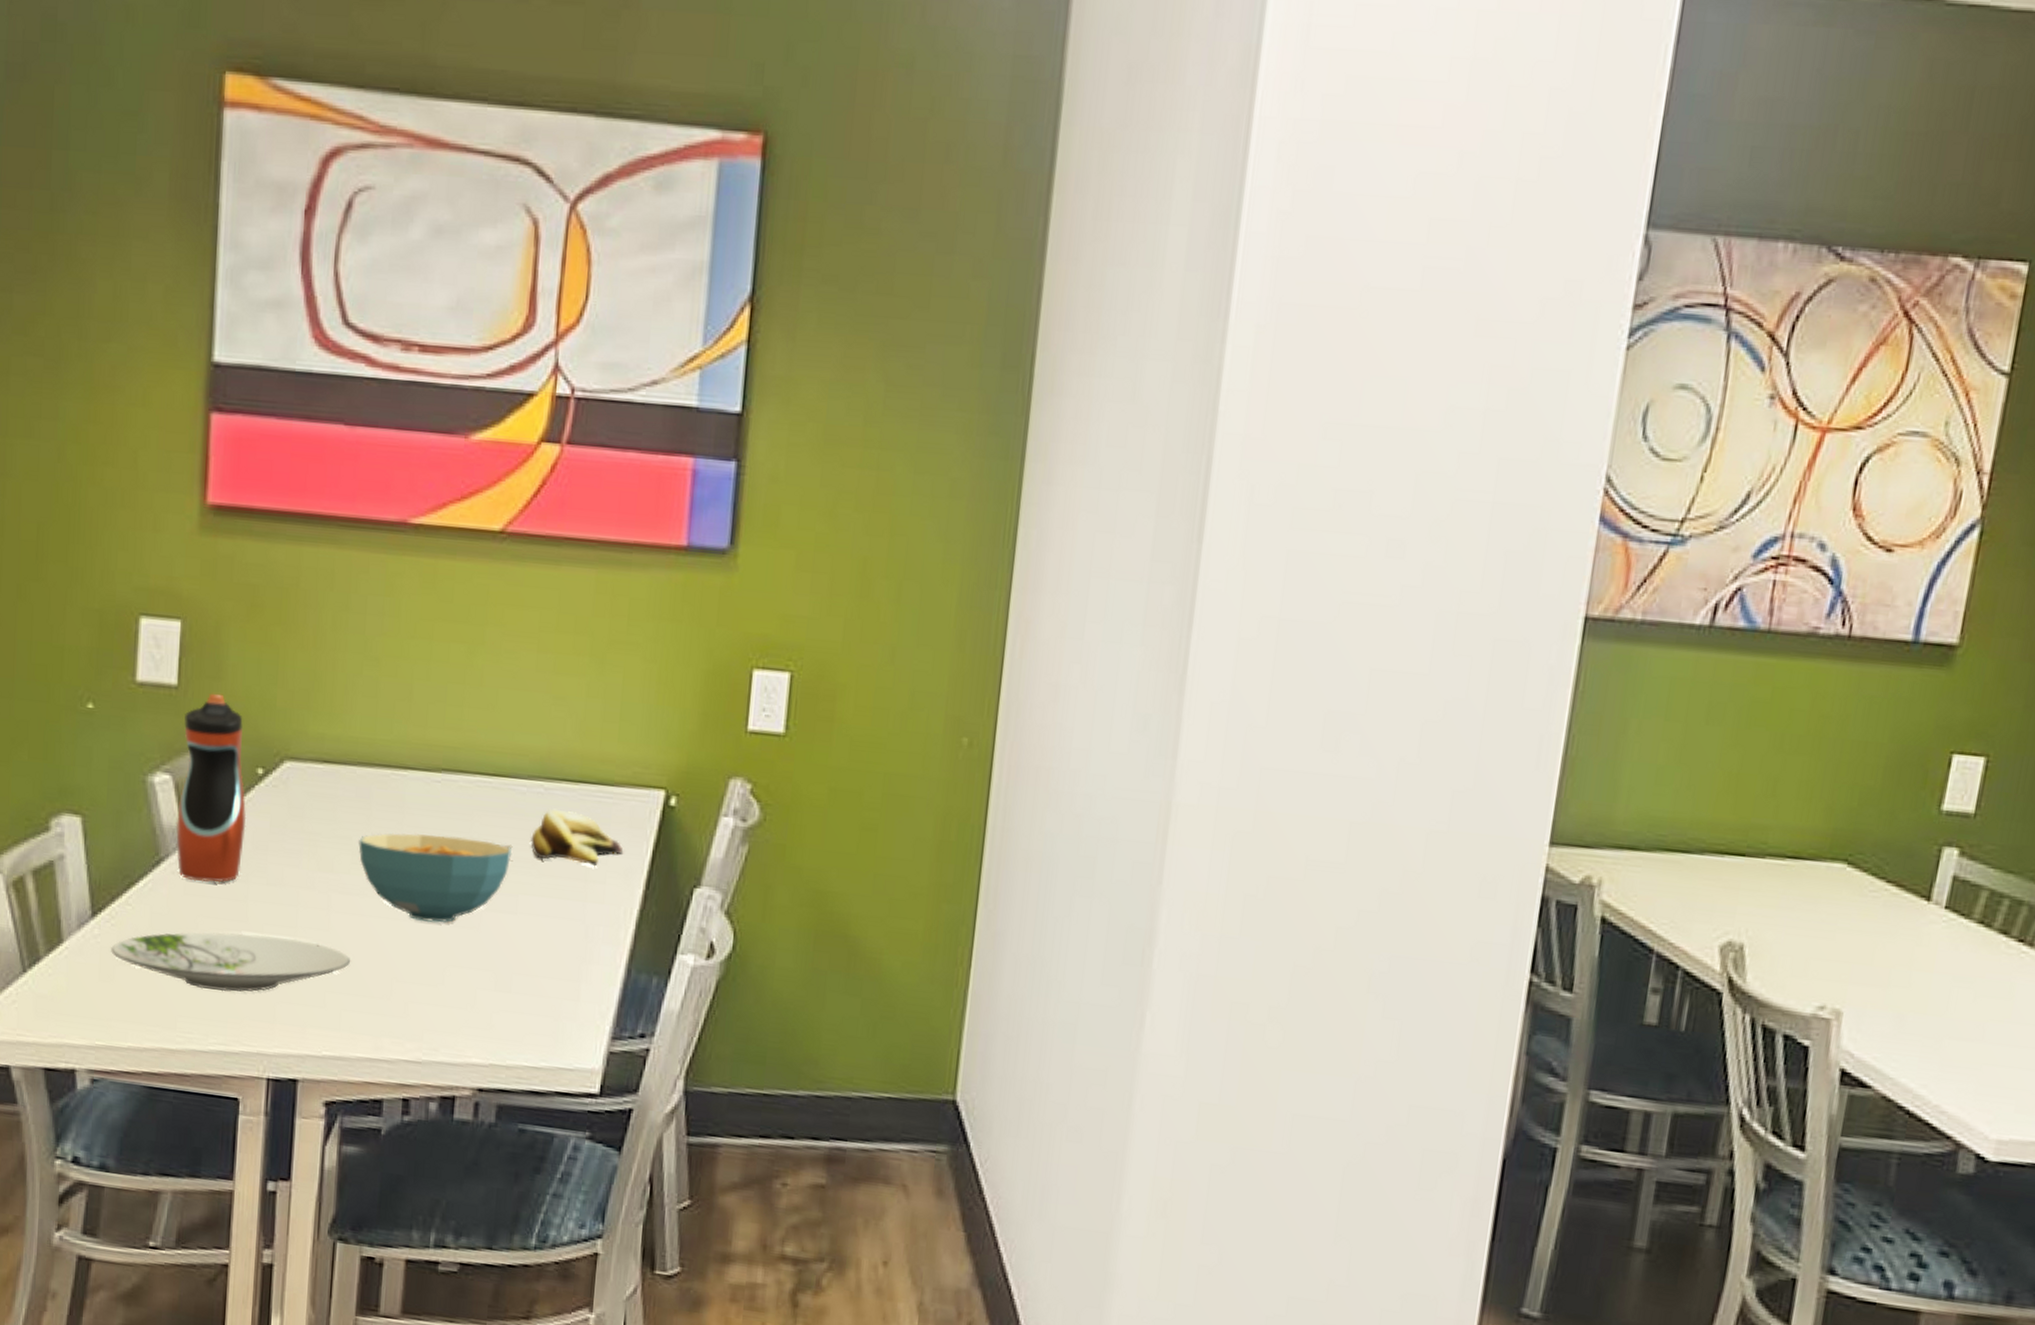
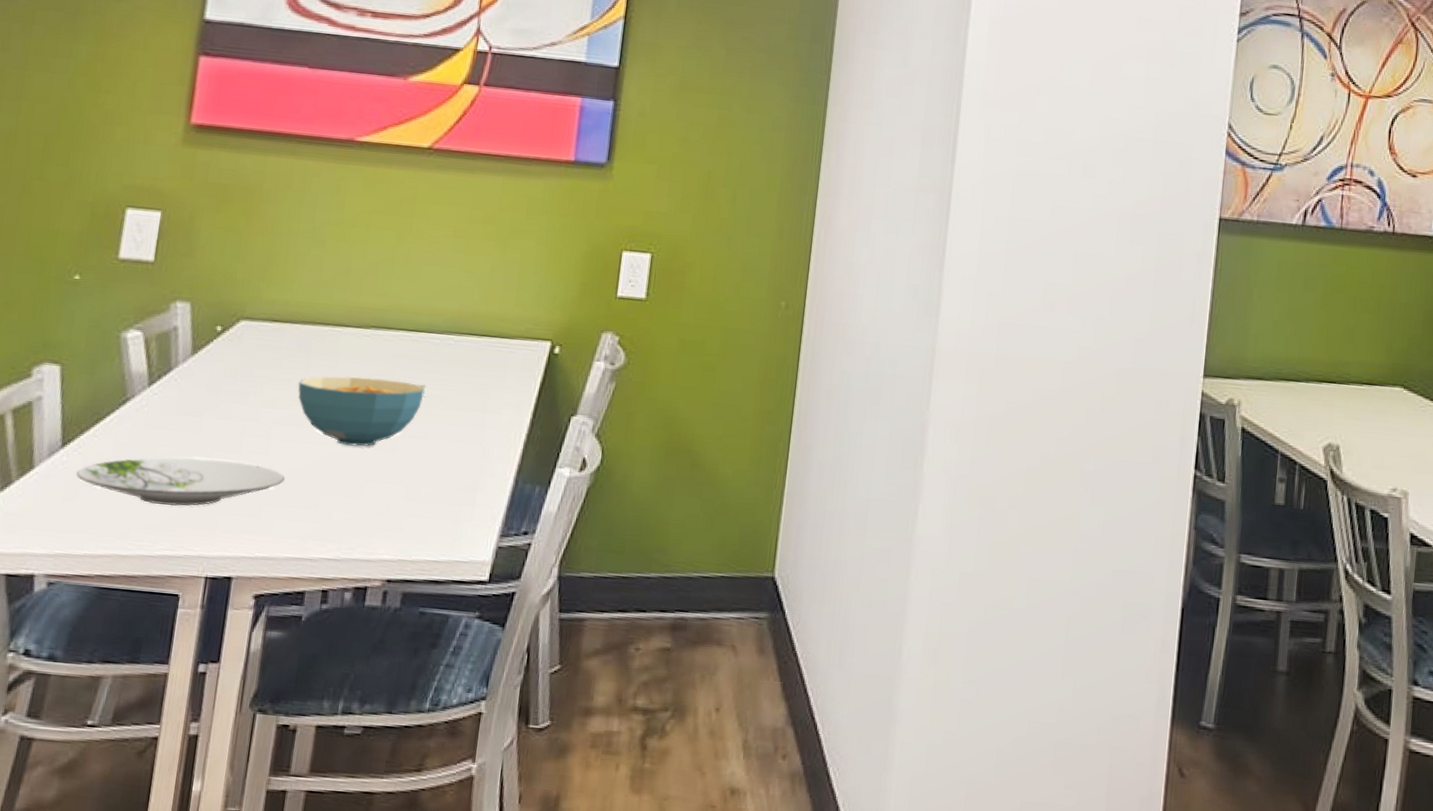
water bottle: present [175,693,247,883] -> none [141,267,208,418]
banana: present [530,808,624,867] -> none [441,356,516,401]

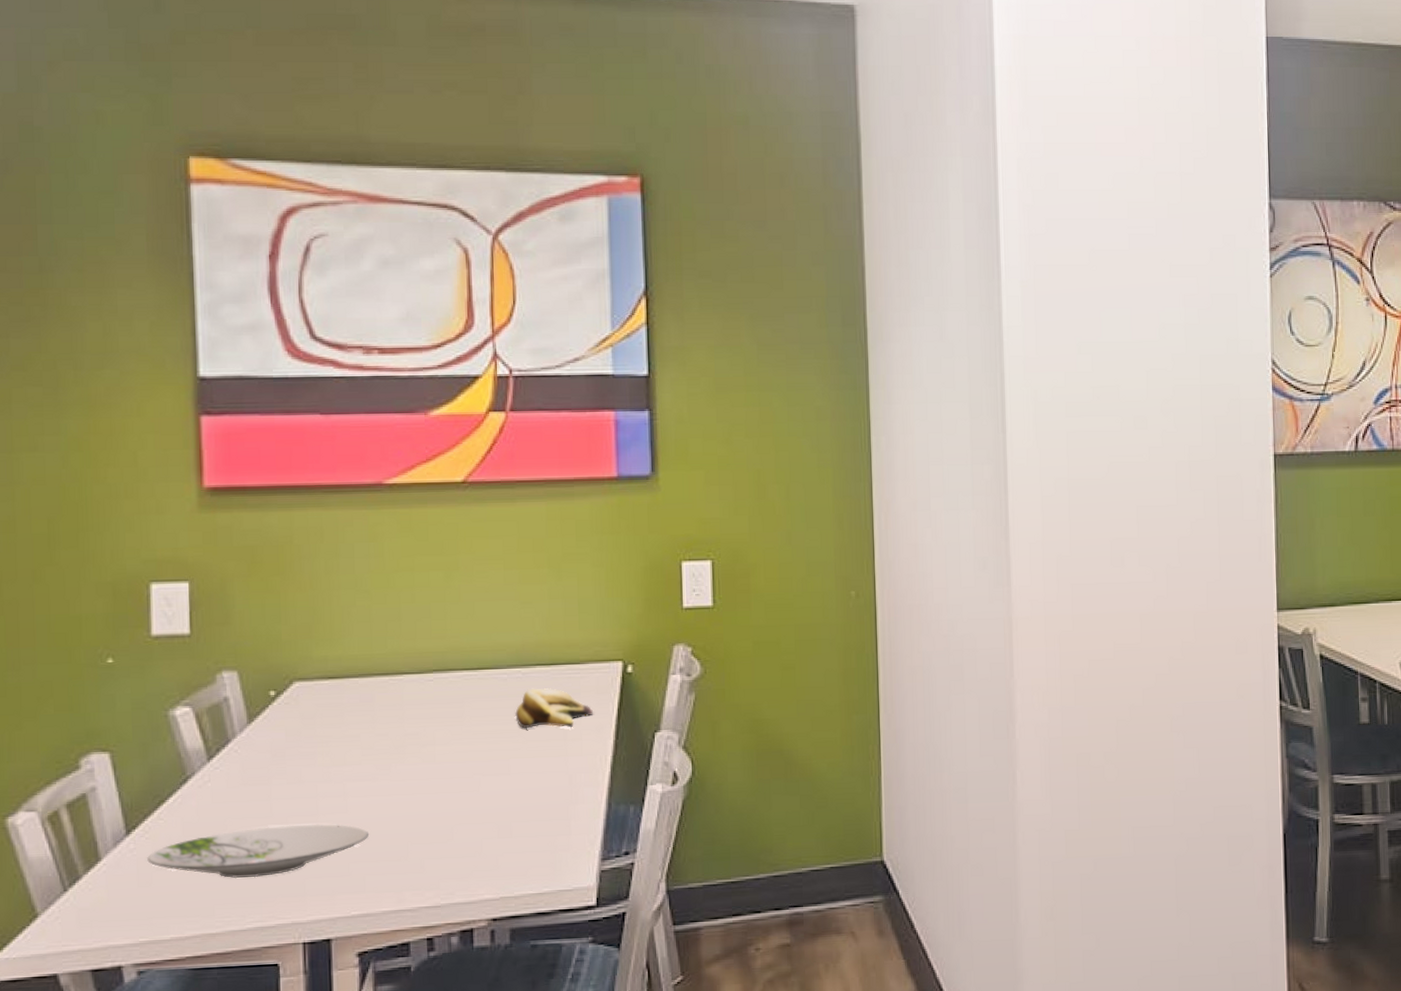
cereal bowl: present [298,376,426,447] -> none [366,720,501,793]
banana: none [441,356,516,401] -> present [515,688,594,728]

